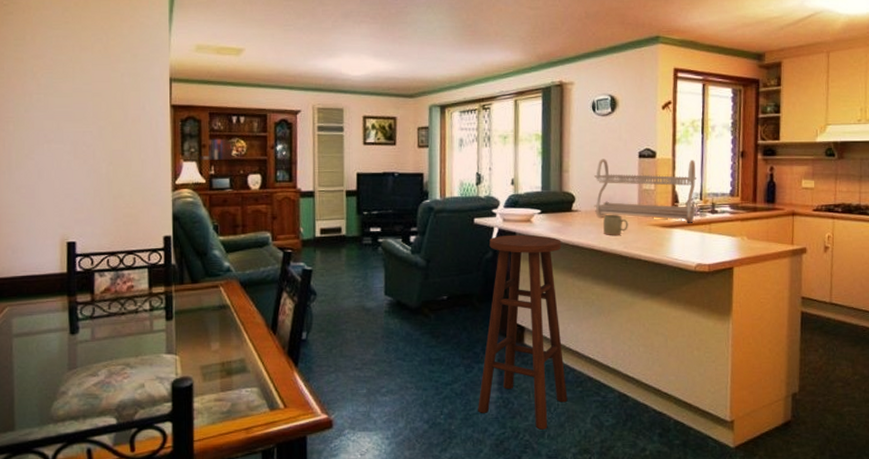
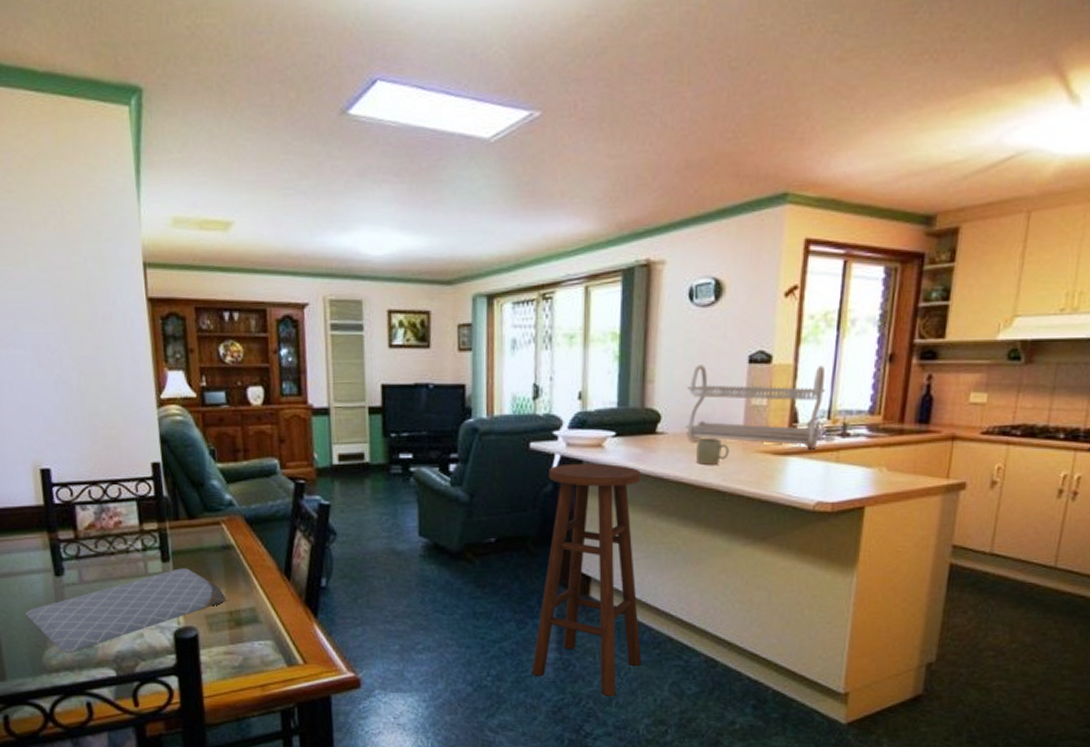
placemat: none [40,325,222,404] -> present [25,568,229,653]
books: present [199,138,233,161] -> none [186,341,228,369]

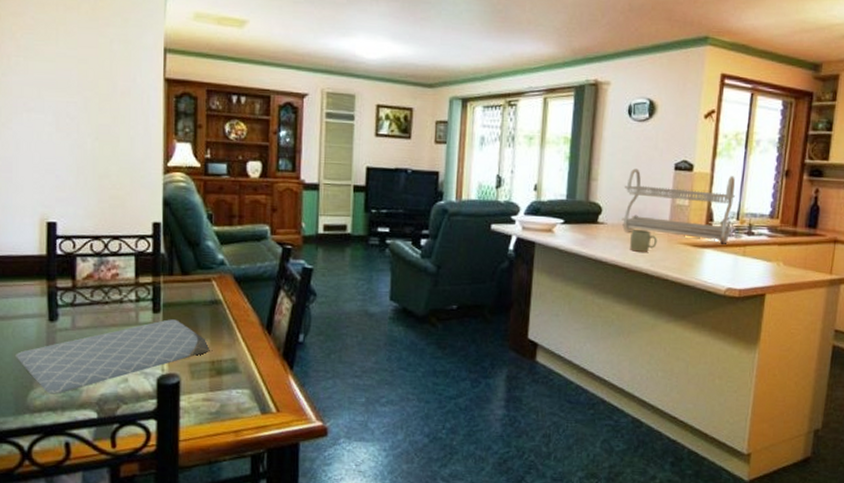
bar stool: present [532,463,642,697] -> none [482,244,584,451]

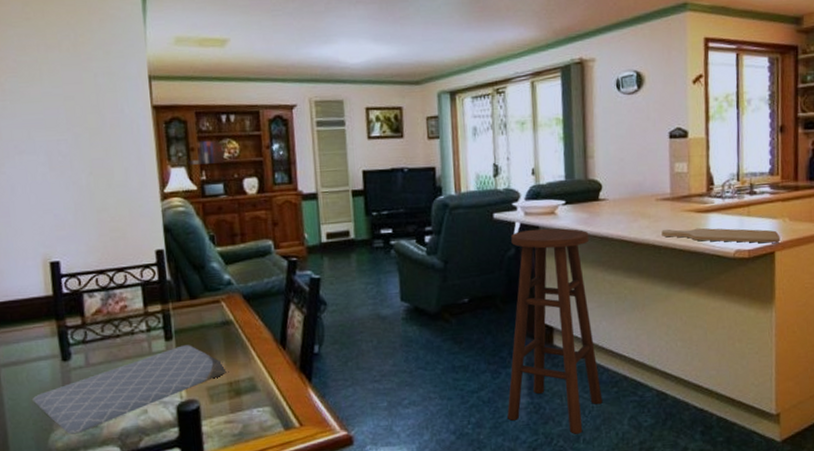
books: none [194,118,232,145] -> present [188,140,225,165]
bar stool: none [482,244,584,451] -> present [507,228,603,434]
dish rack: present [621,168,735,245] -> none [622,137,733,208]
mug: present [630,229,657,252] -> none [633,201,661,224]
chopping board: none [655,260,773,285] -> present [661,227,781,243]

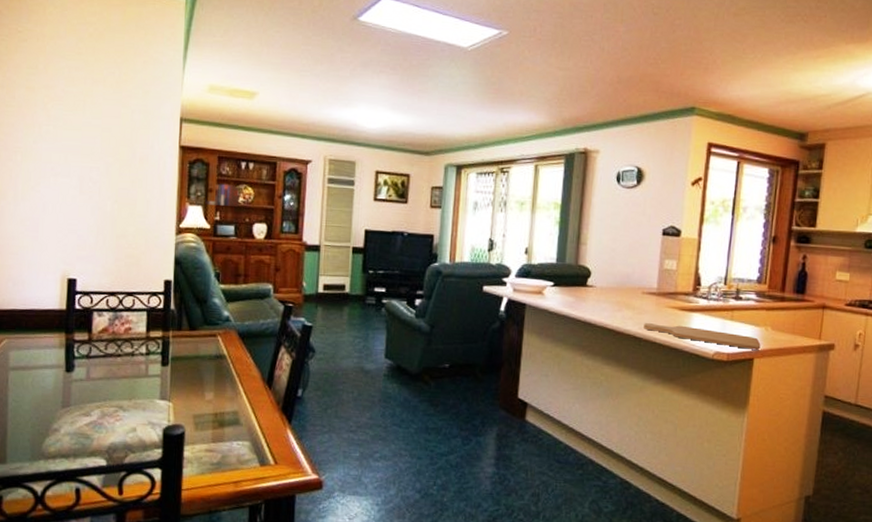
placemat: present [32,345,229,435] -> none [34,372,216,442]
bar stool: present [507,228,603,434] -> none [472,306,573,510]

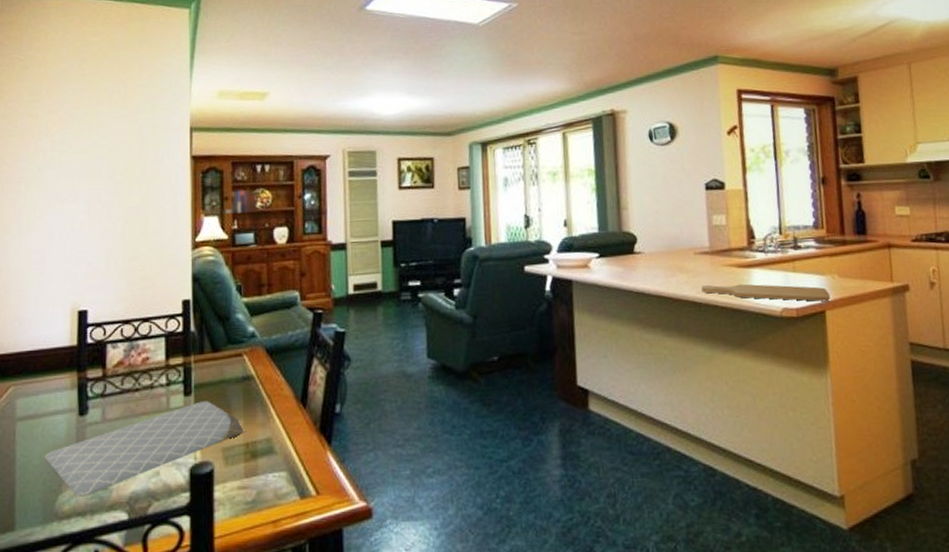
placemat: none [34,372,216,442] -> present [44,401,247,497]

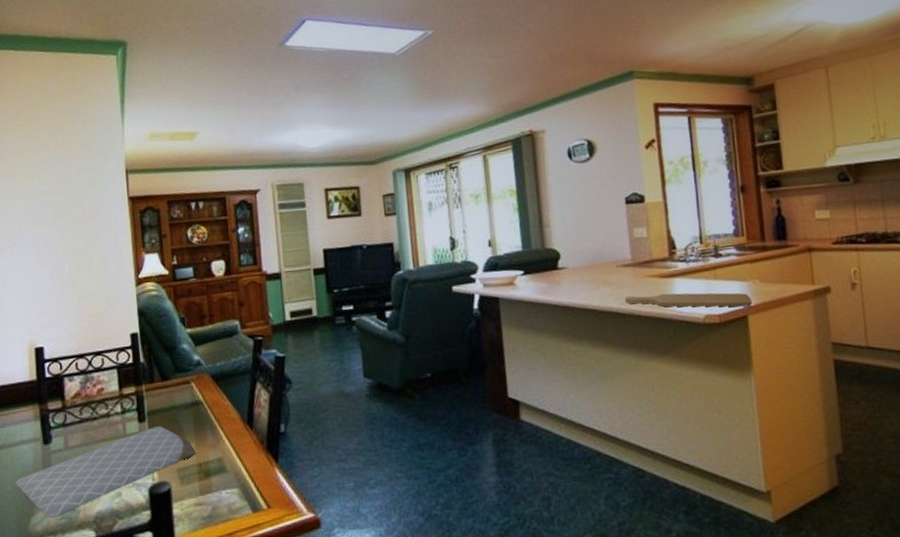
books: present [221,189,257,214] -> none [160,226,195,251]

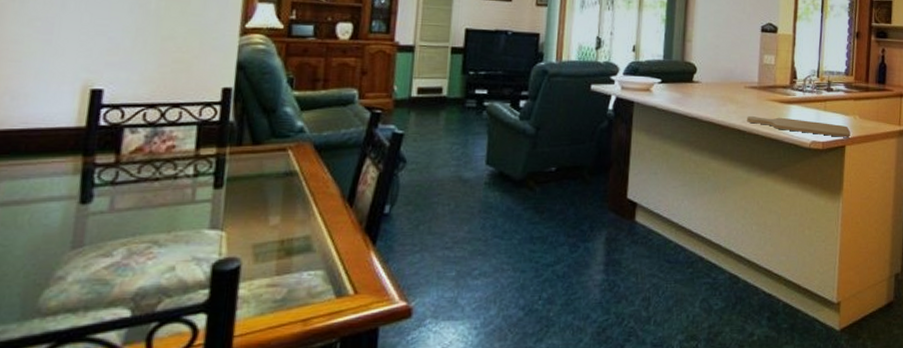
placemat: present [15,426,199,518] -> none [30,195,283,292]

